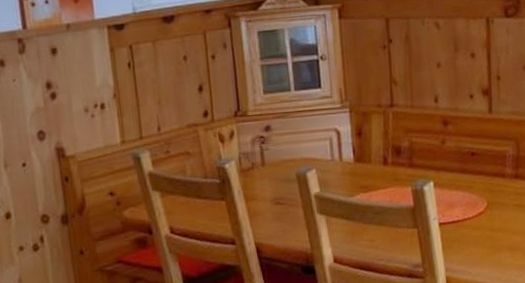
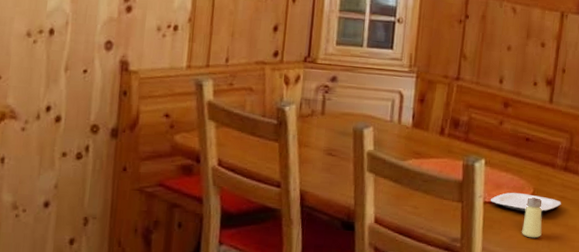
plate: none [446,208,518,227] -> present [491,193,562,212]
saltshaker: none [482,210,503,251] -> present [522,197,542,238]

